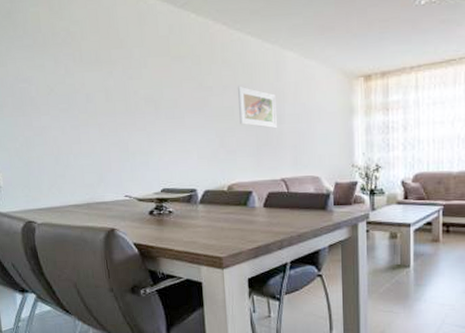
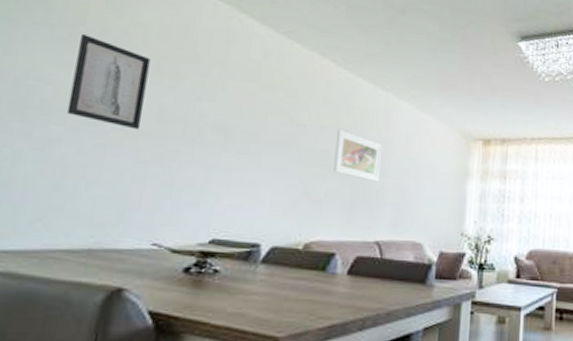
wall art: none [40,40,97,111] -> present [66,34,151,130]

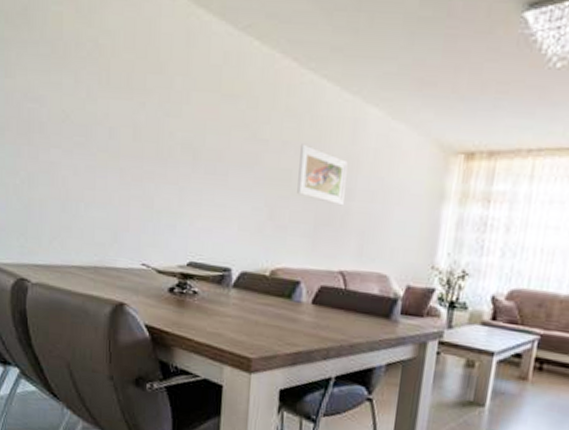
wall art: present [66,34,151,130] -> none [60,50,121,151]

